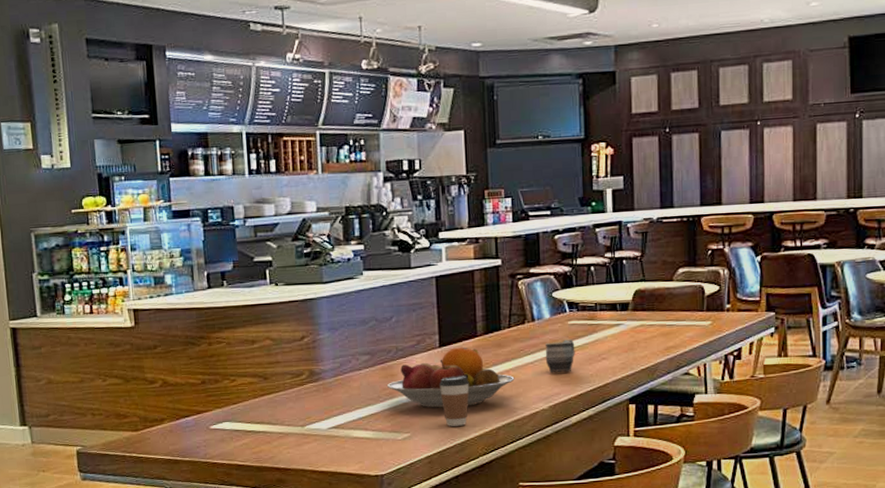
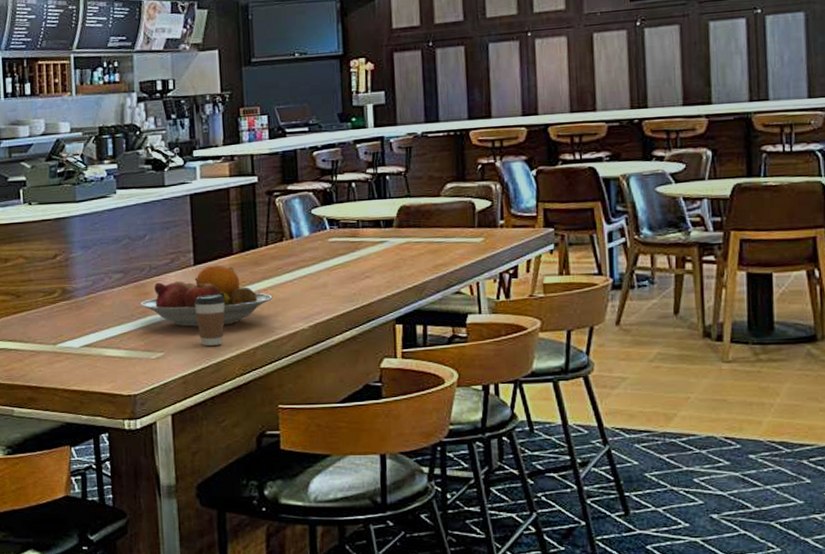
mug: present [545,340,575,373] -> none [304,257,337,292]

